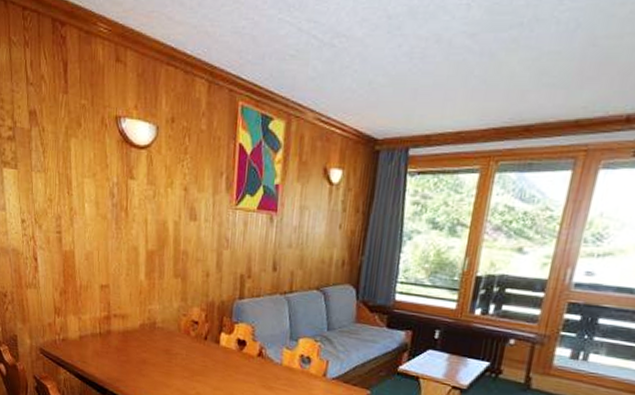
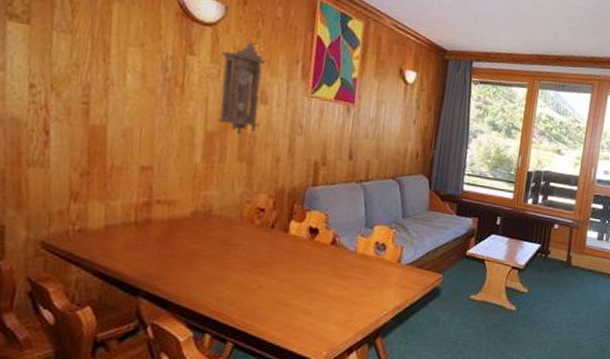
pendulum clock: none [155,159,194,252] -> present [218,41,266,135]

